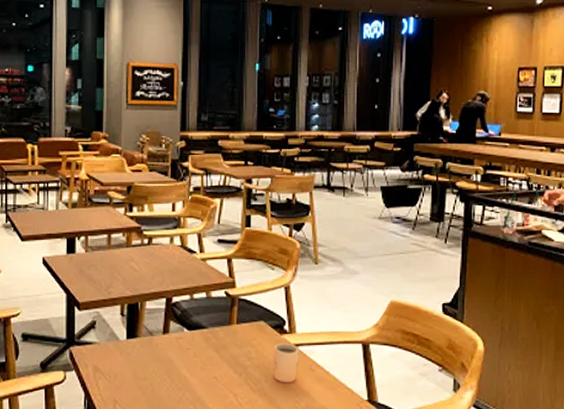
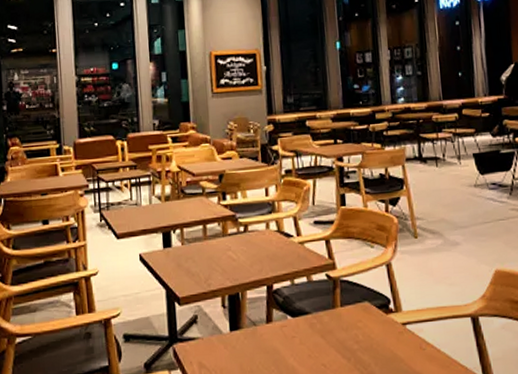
mug: present [273,343,299,383] -> none [381,323,408,365]

